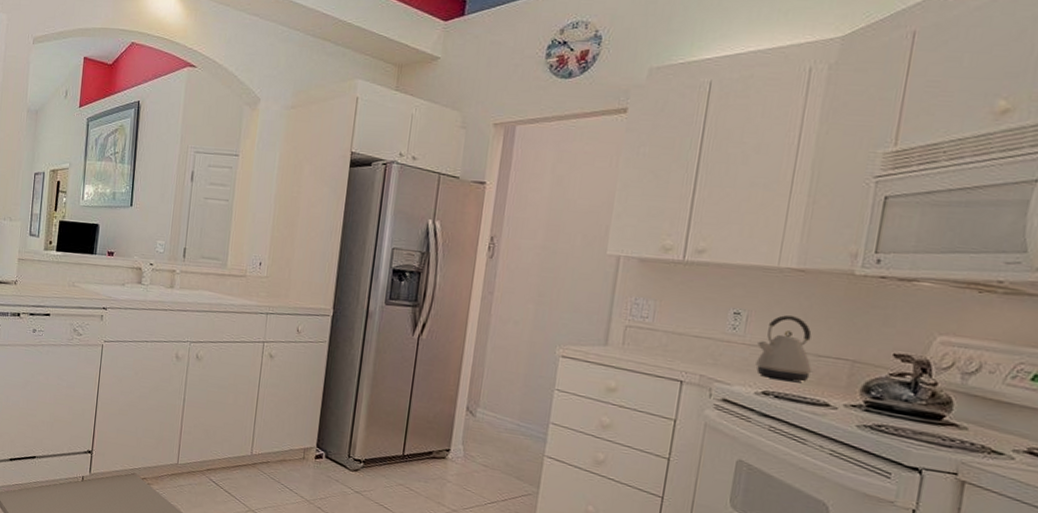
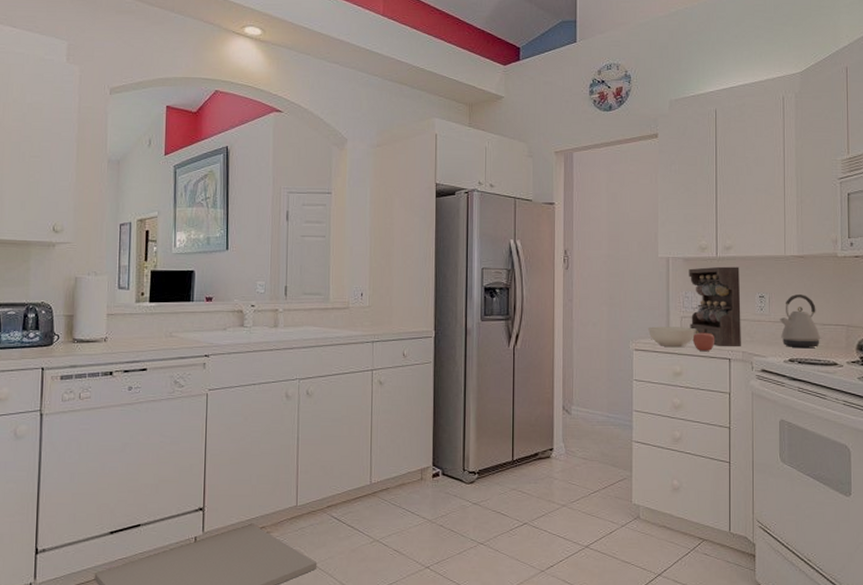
bowl: none [581,332,644,360] -> present [648,326,697,348]
spice rack: none [635,271,713,370] -> present [689,266,741,348]
fruit: none [636,343,667,369] -> present [692,330,715,351]

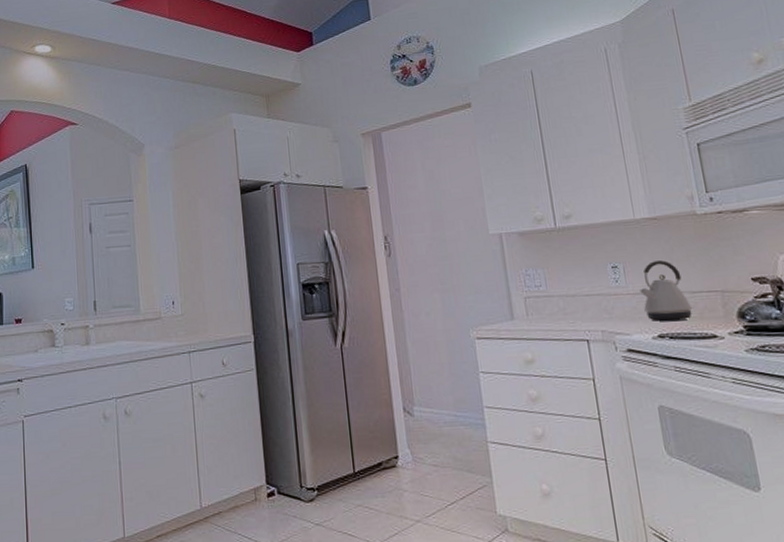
bowl: present [648,326,697,348] -> none [489,308,546,333]
spice rack: present [689,266,741,348] -> none [526,236,599,328]
fruit: present [692,330,715,351] -> none [541,310,568,334]

